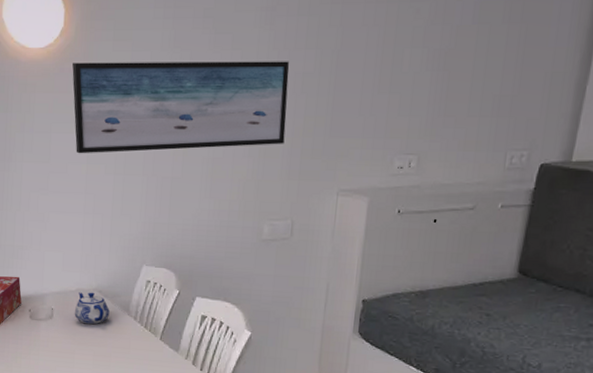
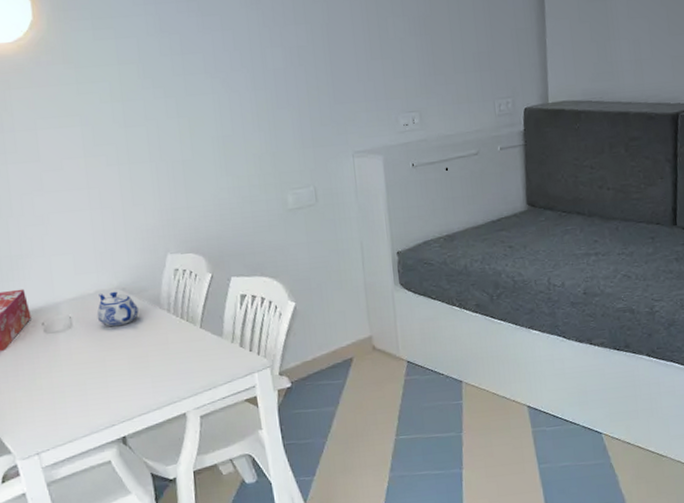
wall art: present [72,61,290,154] -> none [50,37,292,149]

